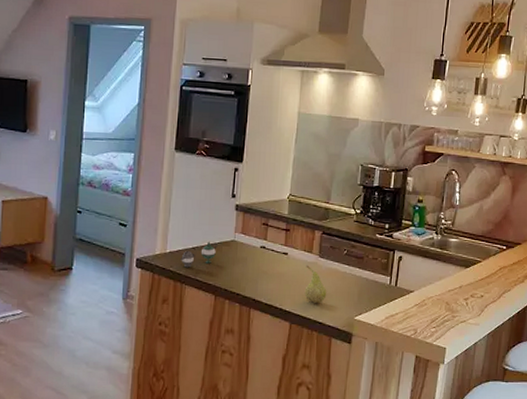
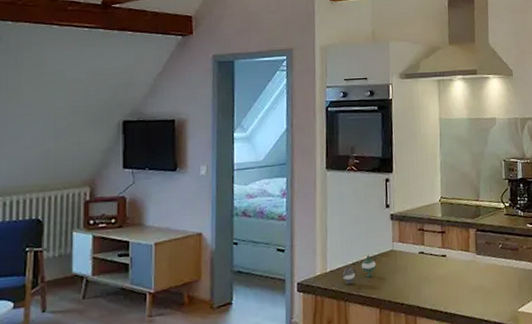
fruit: present [304,265,327,303] -> none [465,264,489,301]

